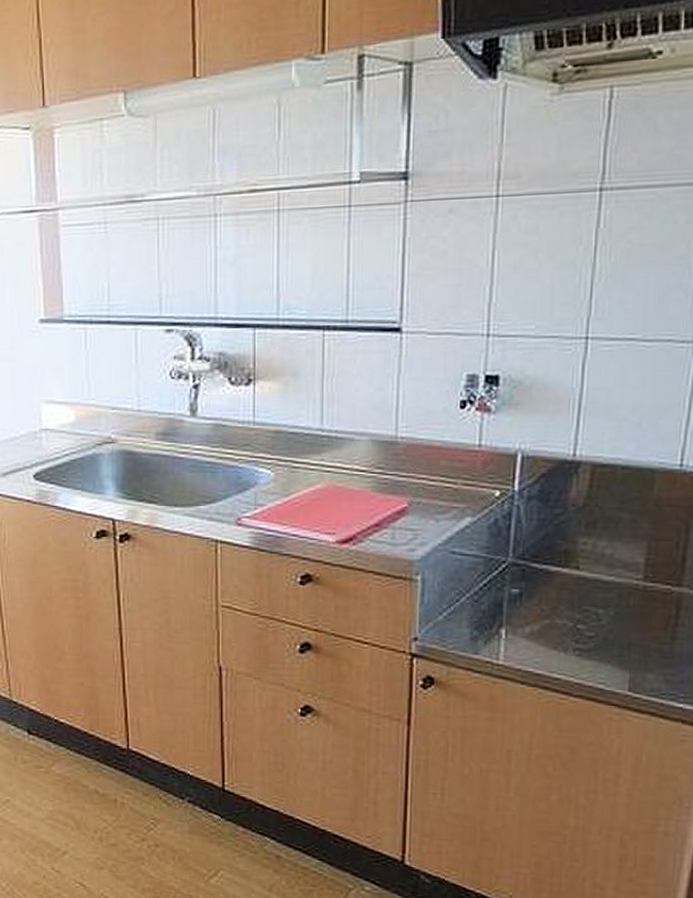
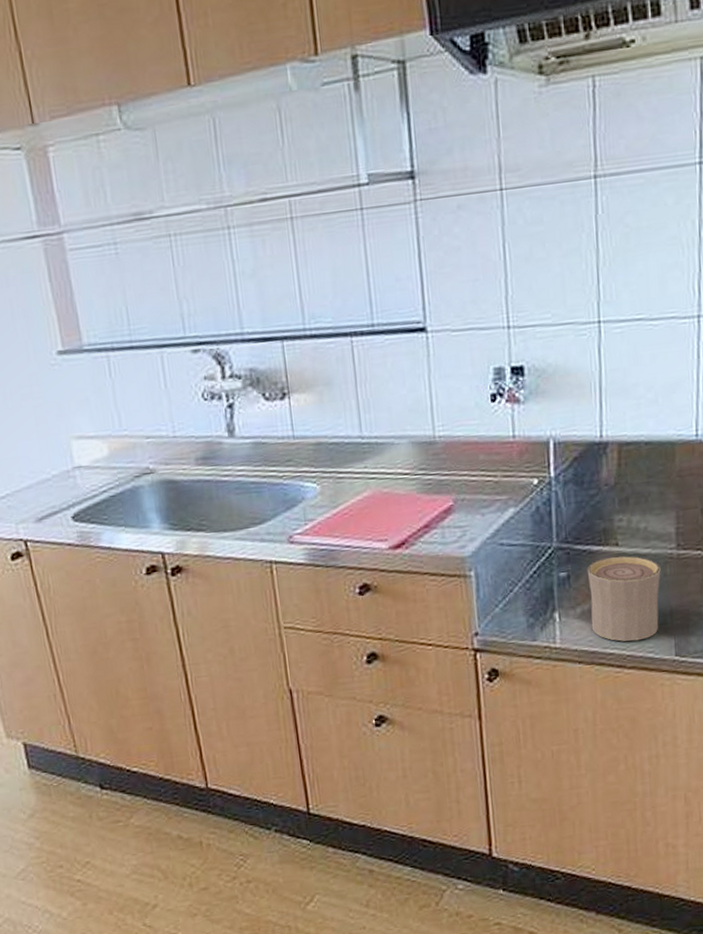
cup: none [539,579,625,670] -> present [587,556,662,641]

